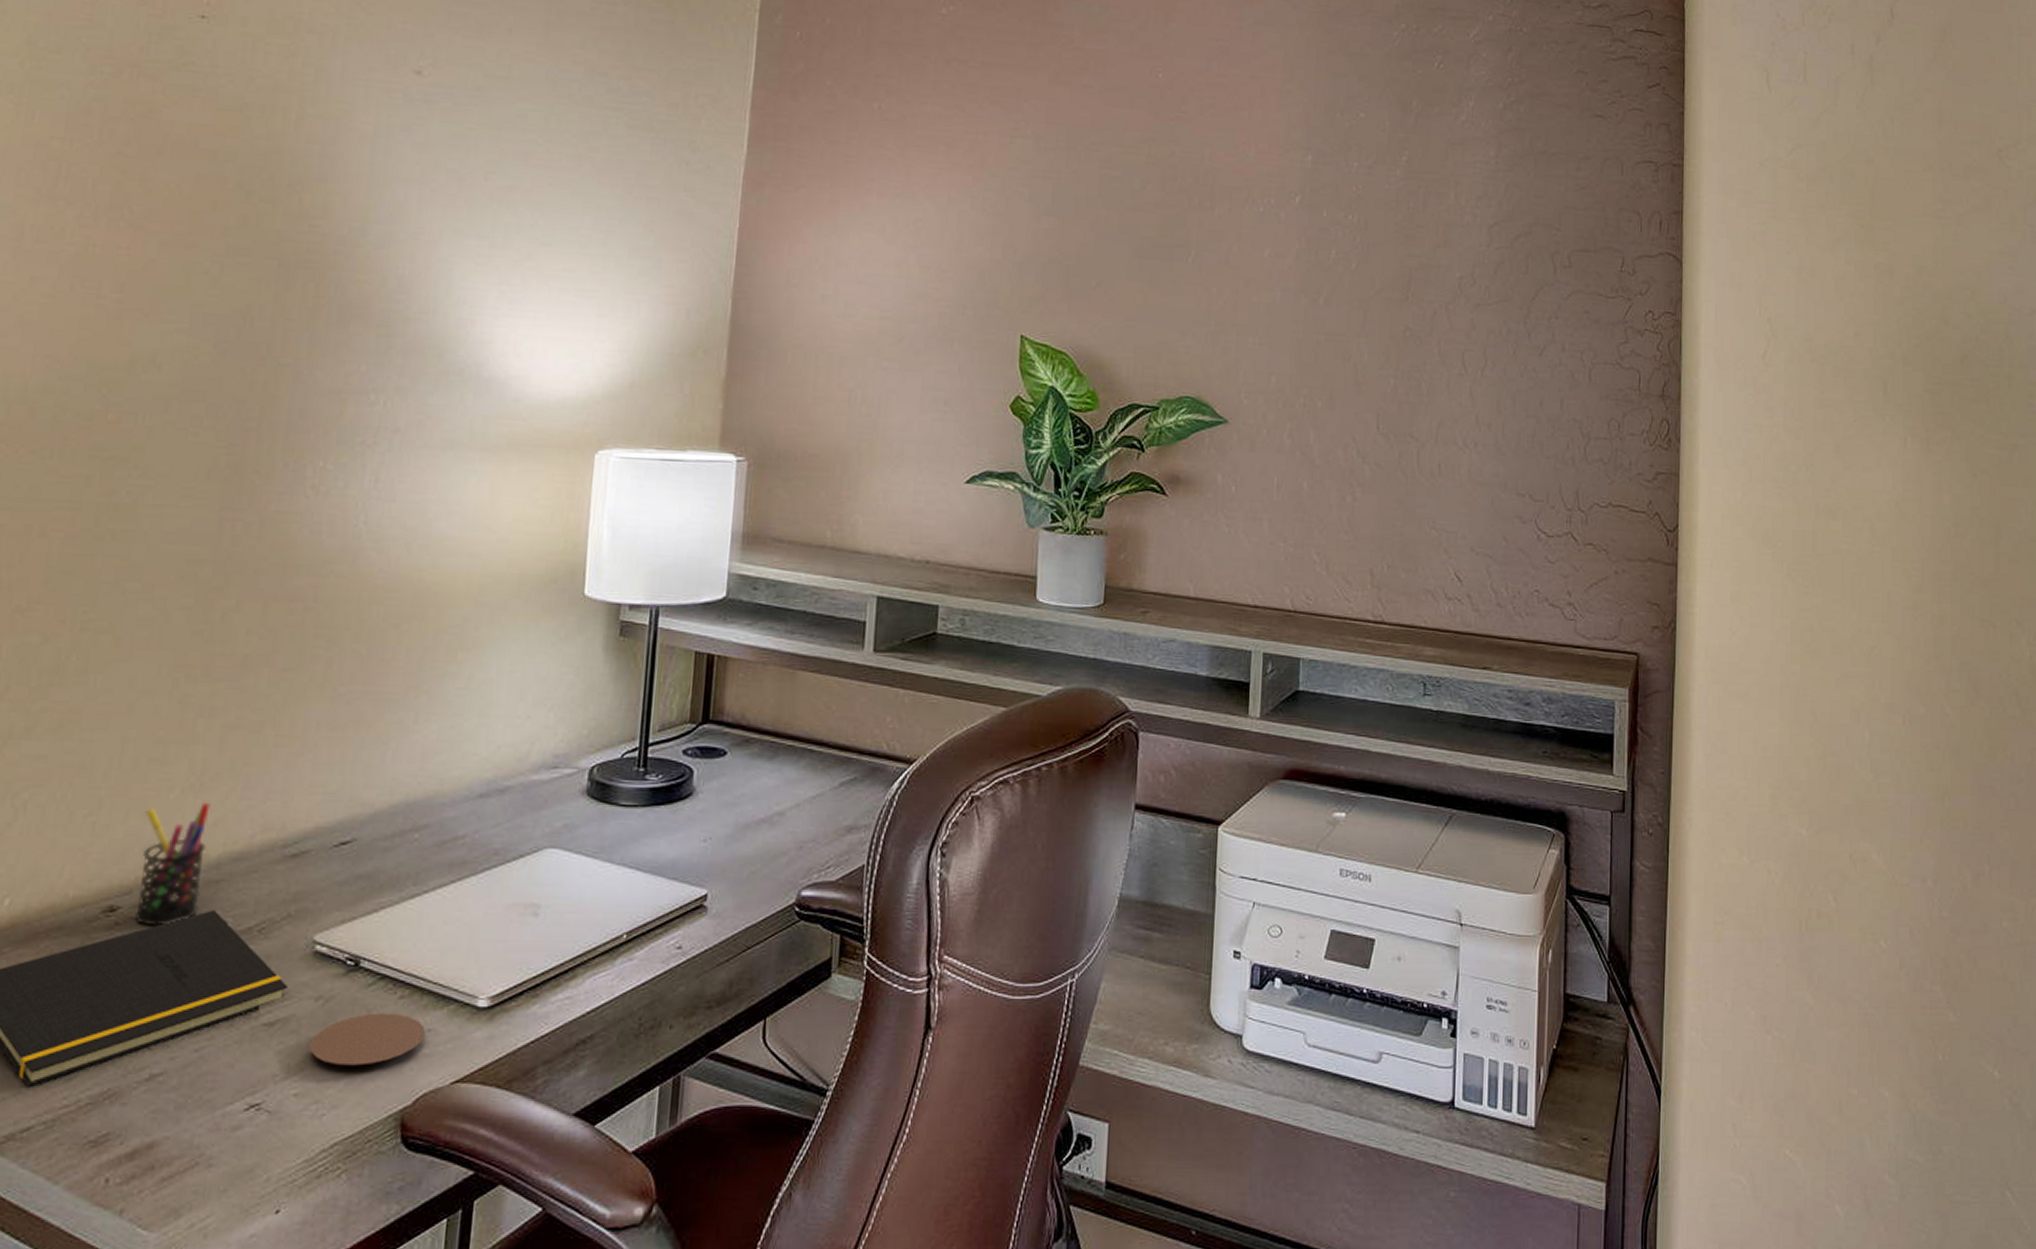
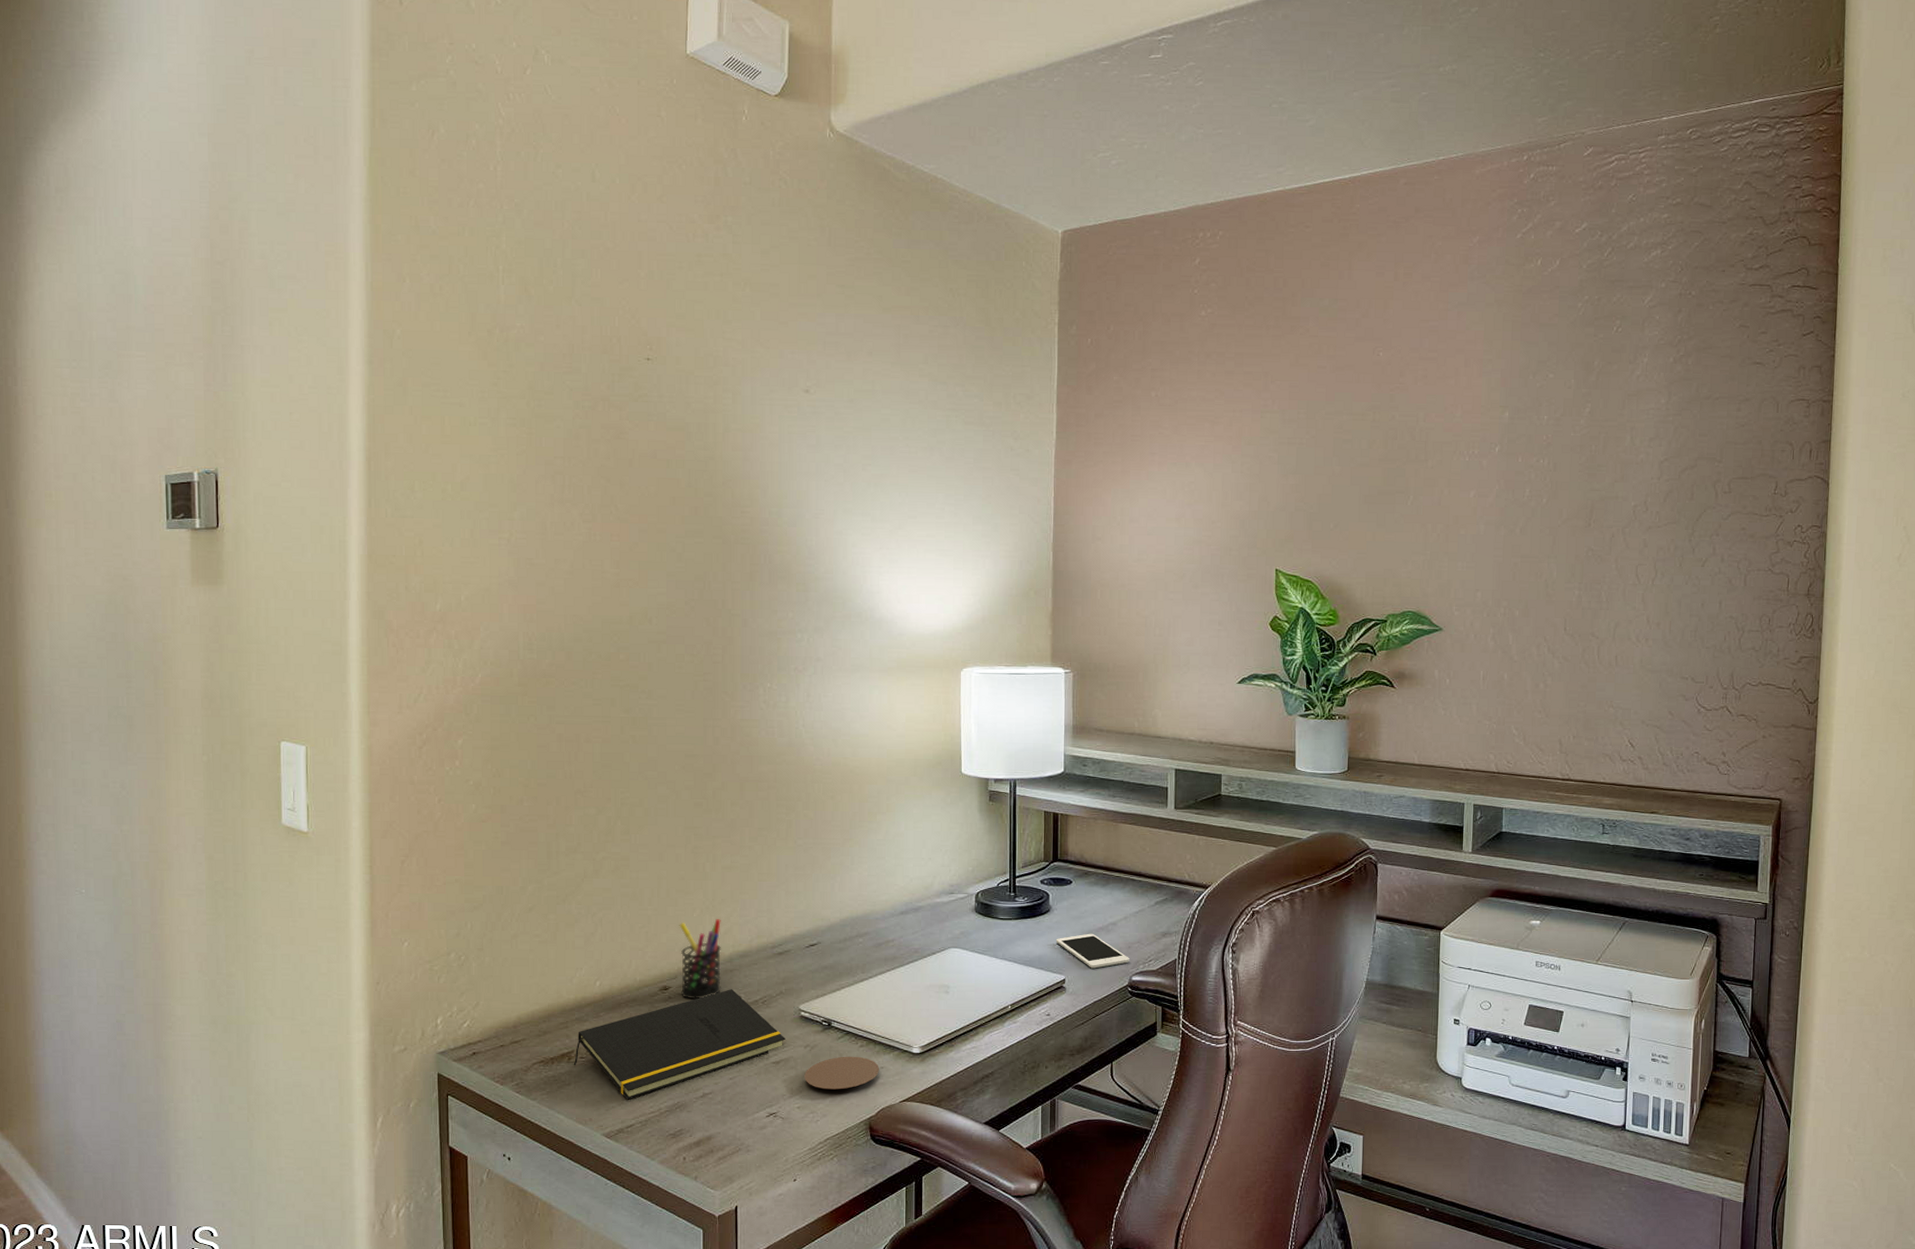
cell phone: none [697,827,800,879] -> present [1055,933,1129,969]

